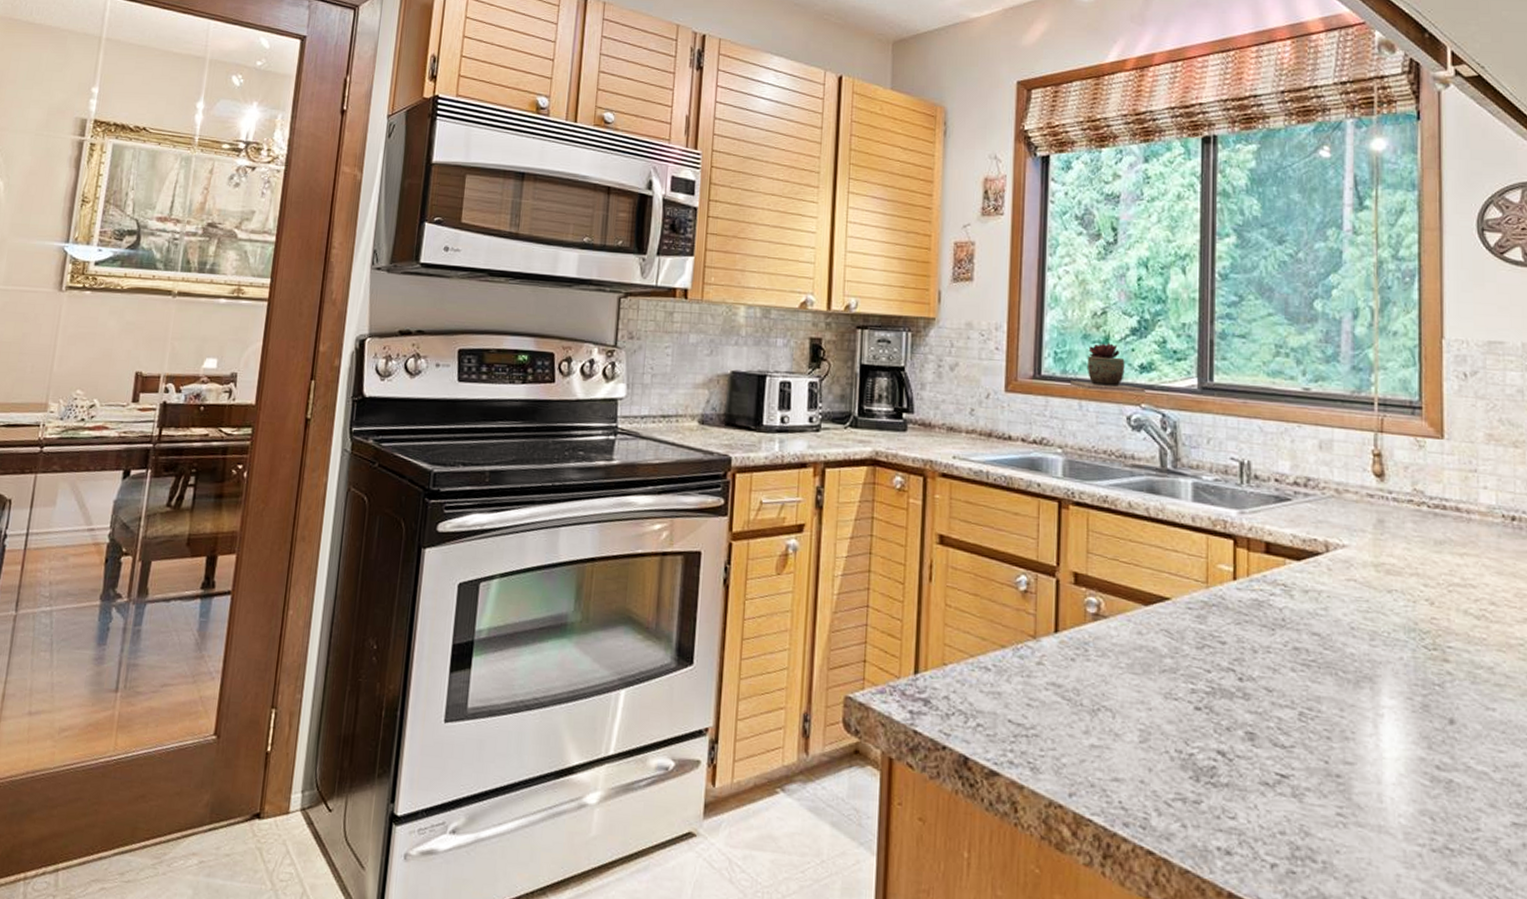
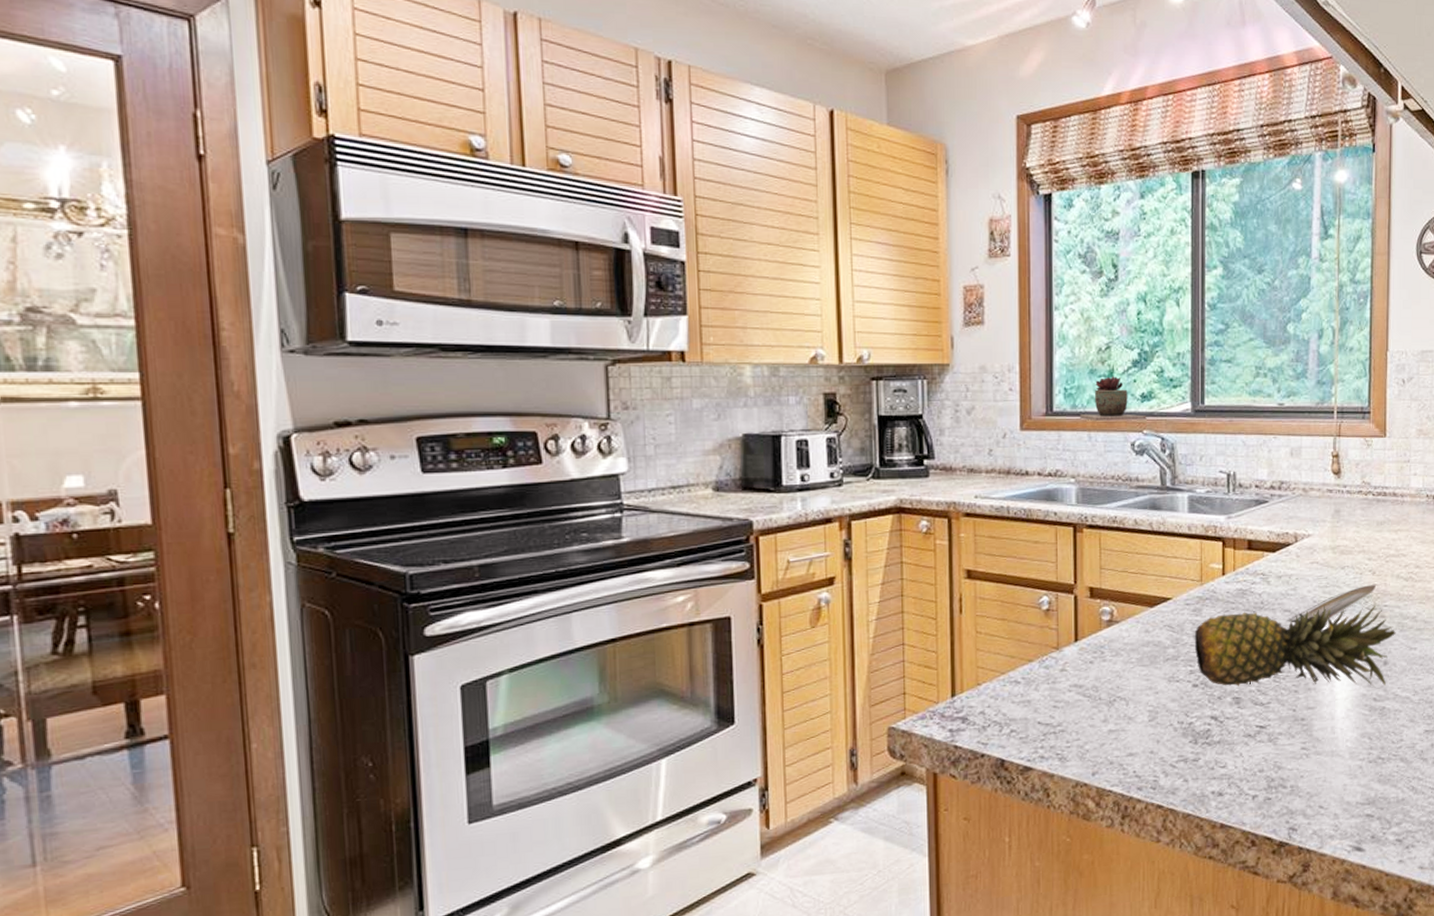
fruit: none [1197,626,1466,752] -> present [1194,605,1396,687]
knife: none [1314,616,1436,659] -> present [1286,583,1377,631]

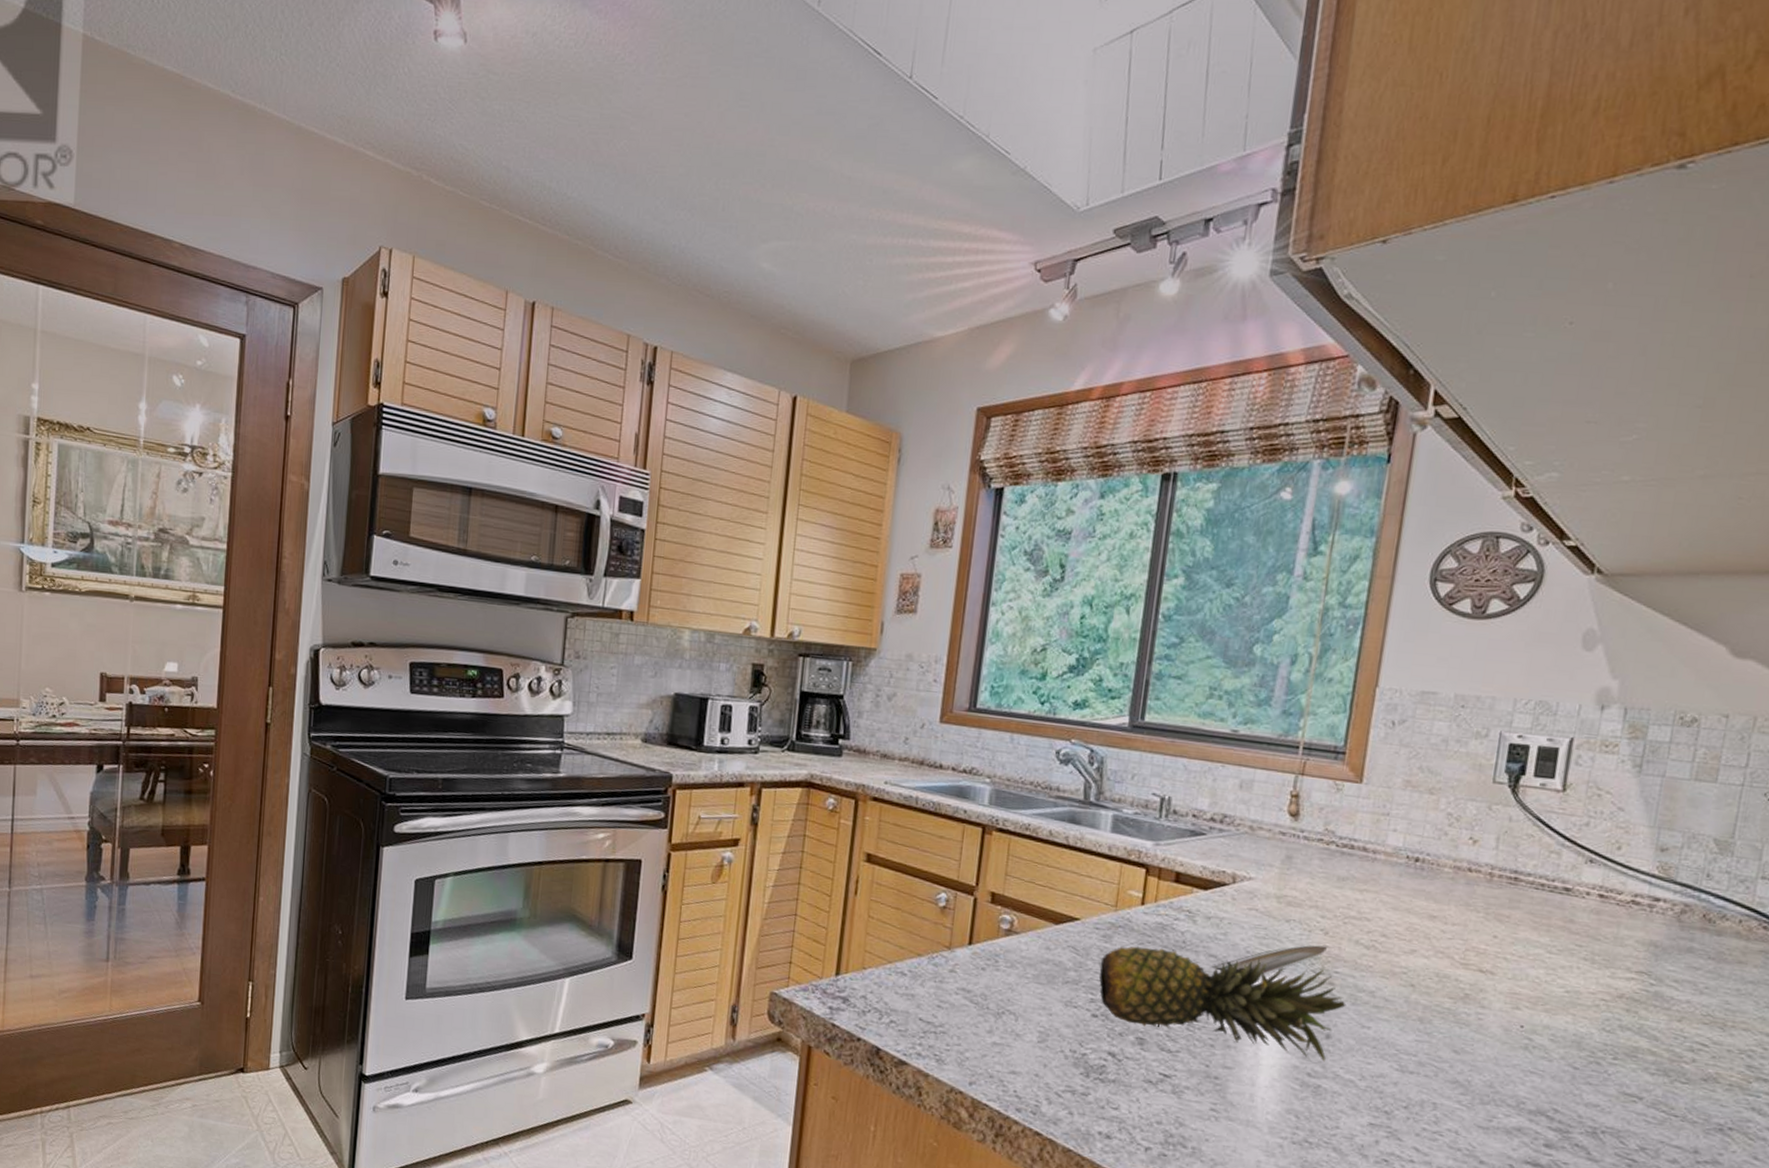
succulent plant: present [1080,376,1147,421] -> none [1004,679,1077,728]

